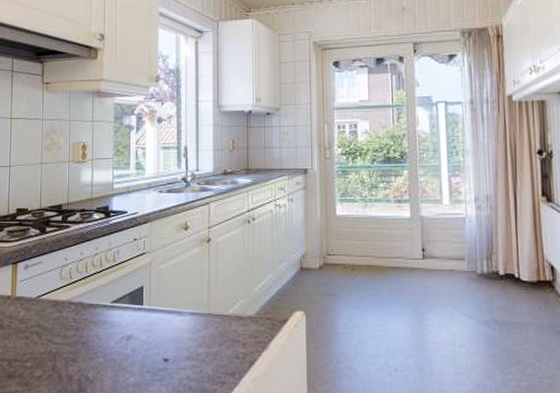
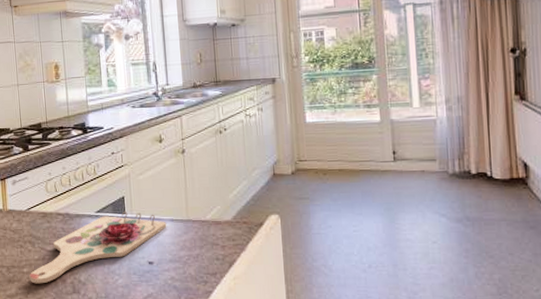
cutting board: none [32,302,186,381] -> present [29,211,167,284]

